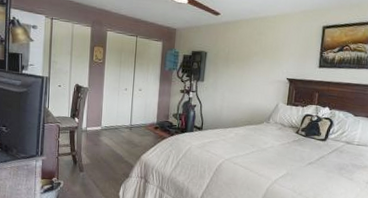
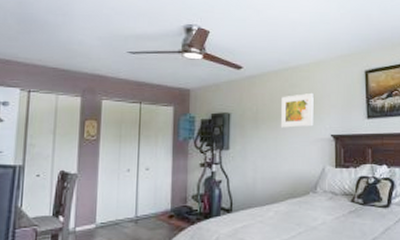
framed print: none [246,41,277,70] -> present [280,92,314,128]

